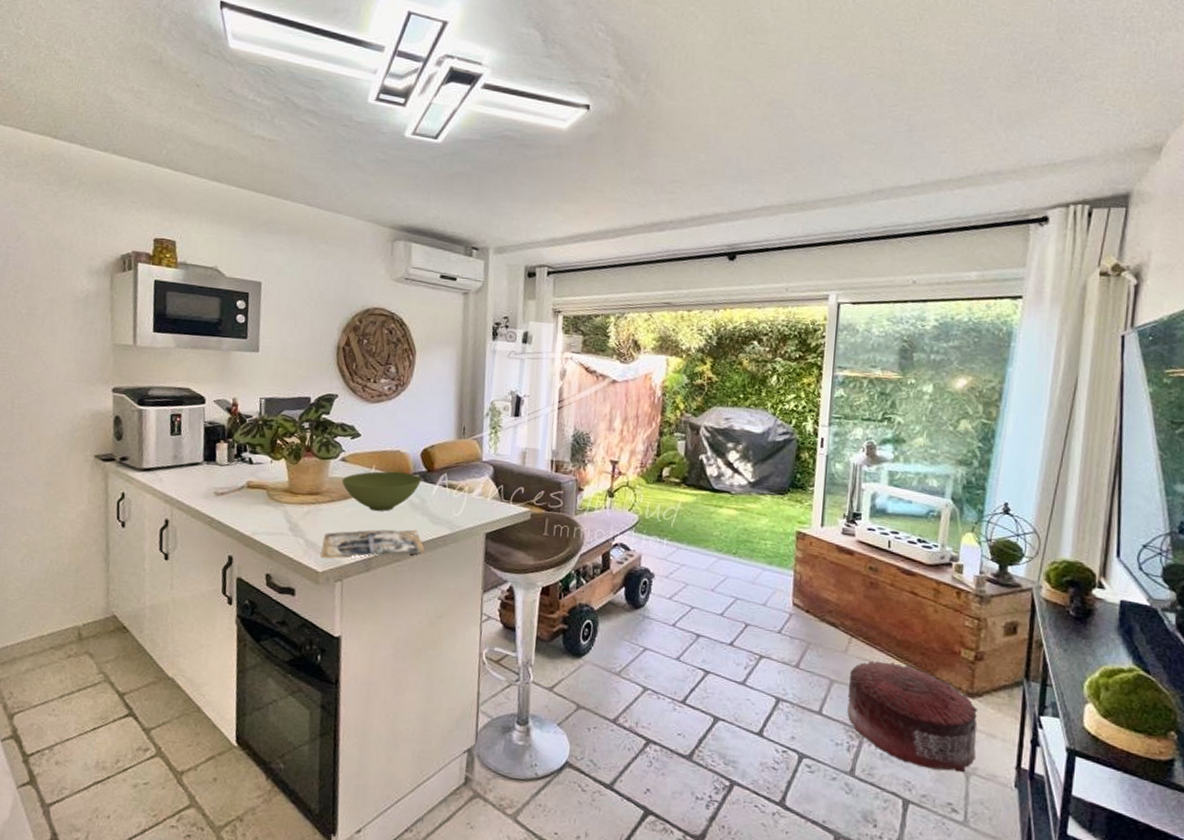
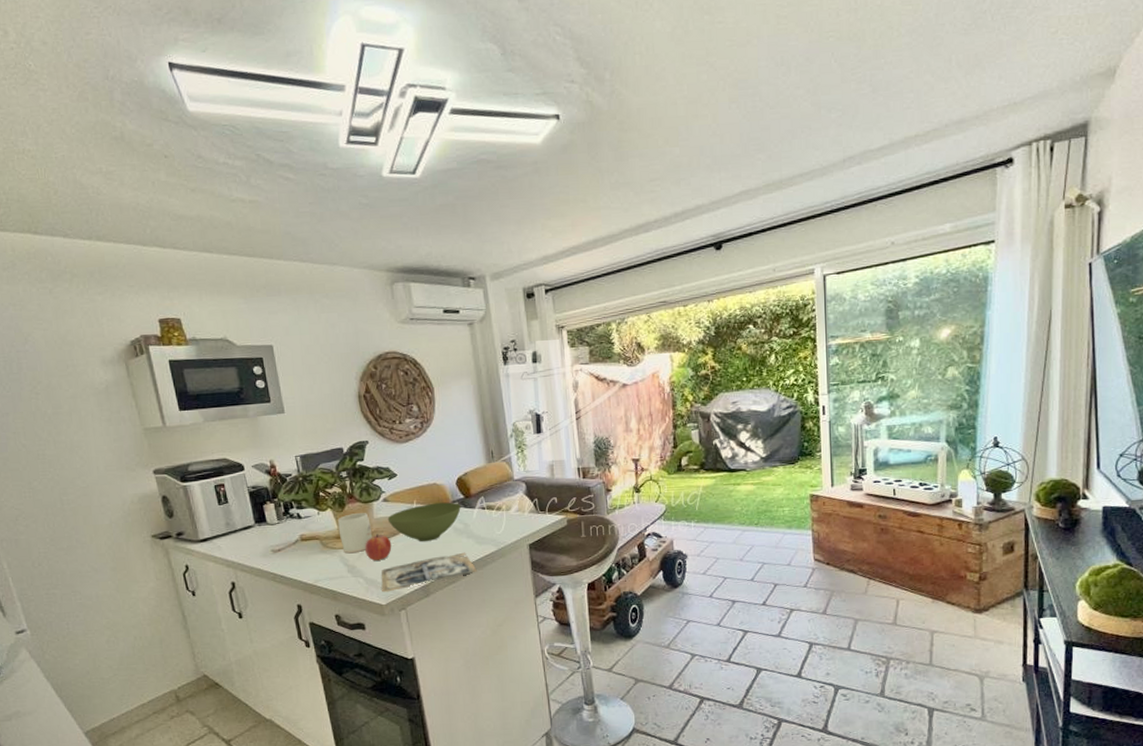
mug: none [288,468,324,511] -> present [338,513,373,554]
fruit: none [311,494,341,523] -> present [364,534,392,561]
pouf: present [847,660,979,773] -> none [871,594,987,679]

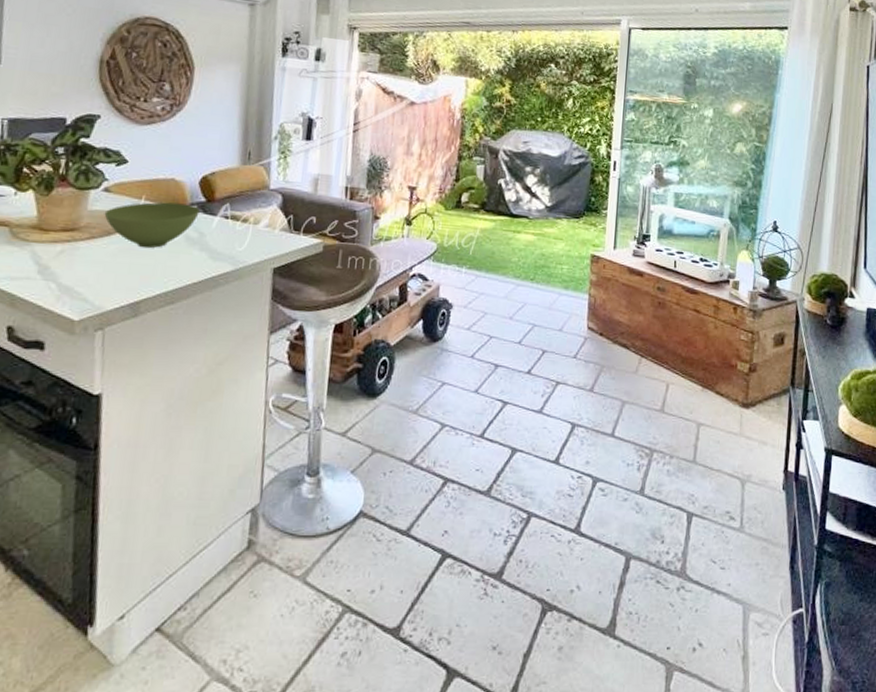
mug: present [338,513,373,554] -> none [36,200,82,250]
fruit: present [364,534,392,561] -> none [65,230,103,264]
magazine: present [381,552,477,593] -> none [77,267,205,306]

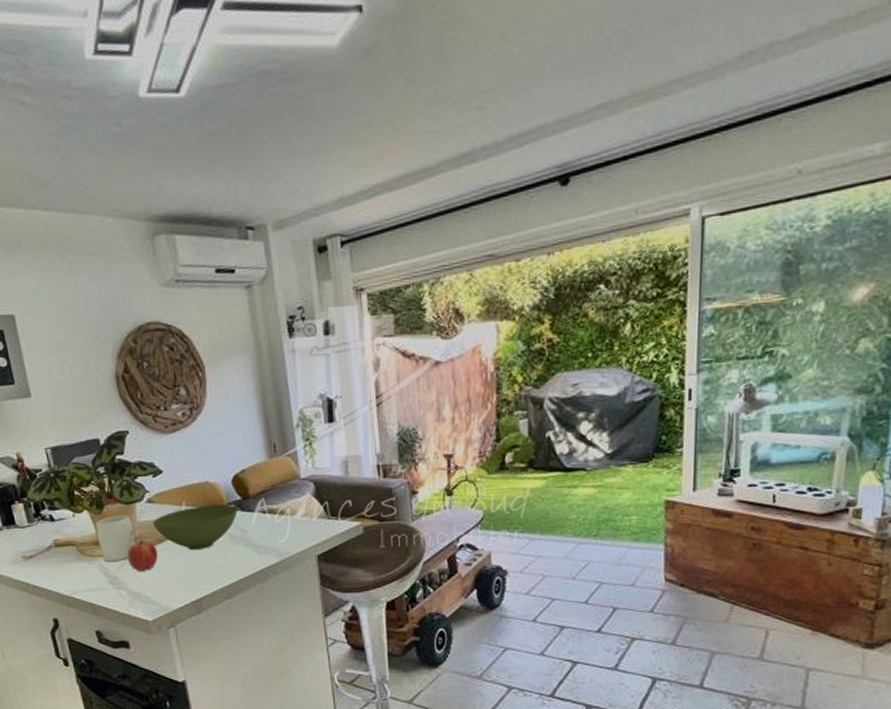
mug: none [36,200,82,250] -> present [95,515,136,562]
fruit: none [65,230,103,264] -> present [126,540,158,571]

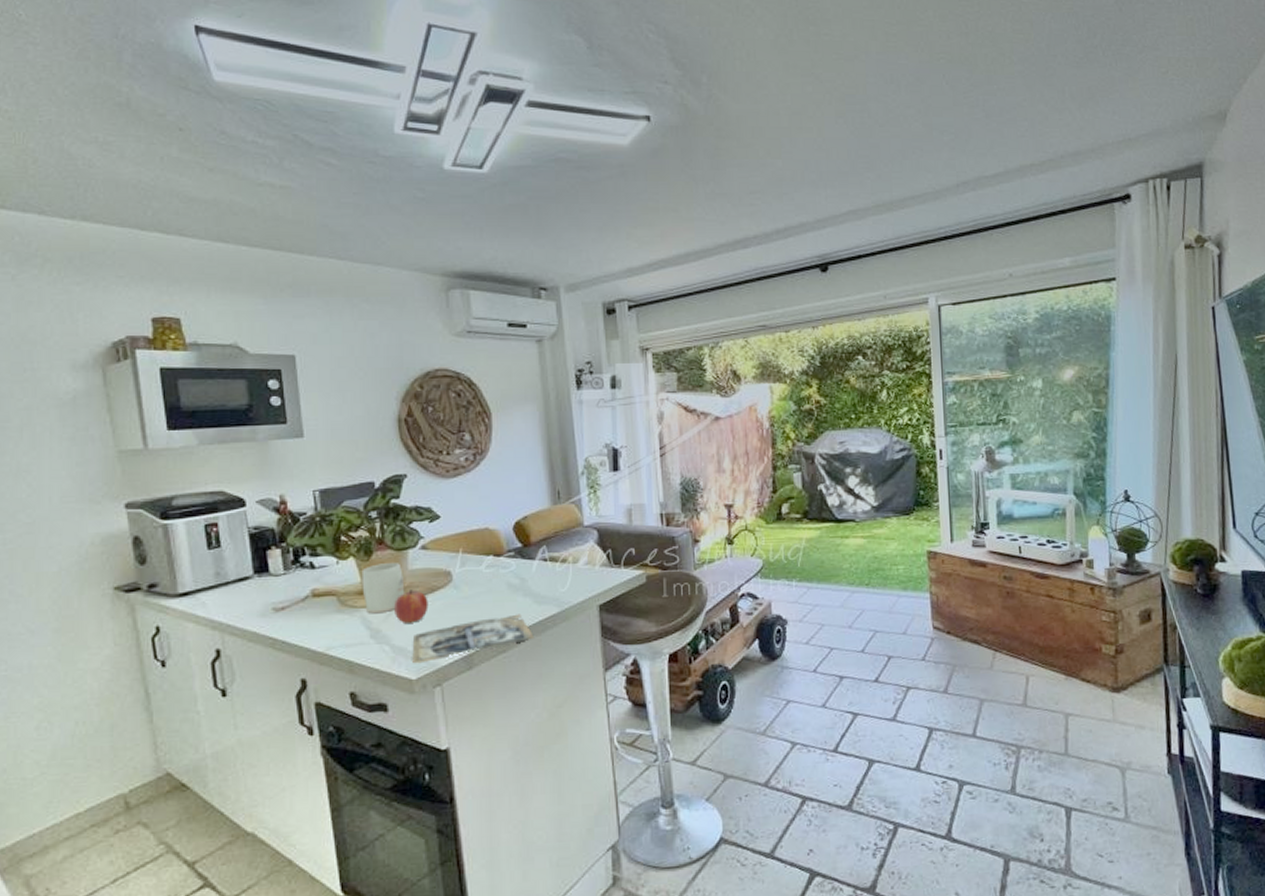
magazine: none [146,563,257,607] -> present [412,614,534,664]
bowl: present [152,504,238,550] -> none [425,551,517,600]

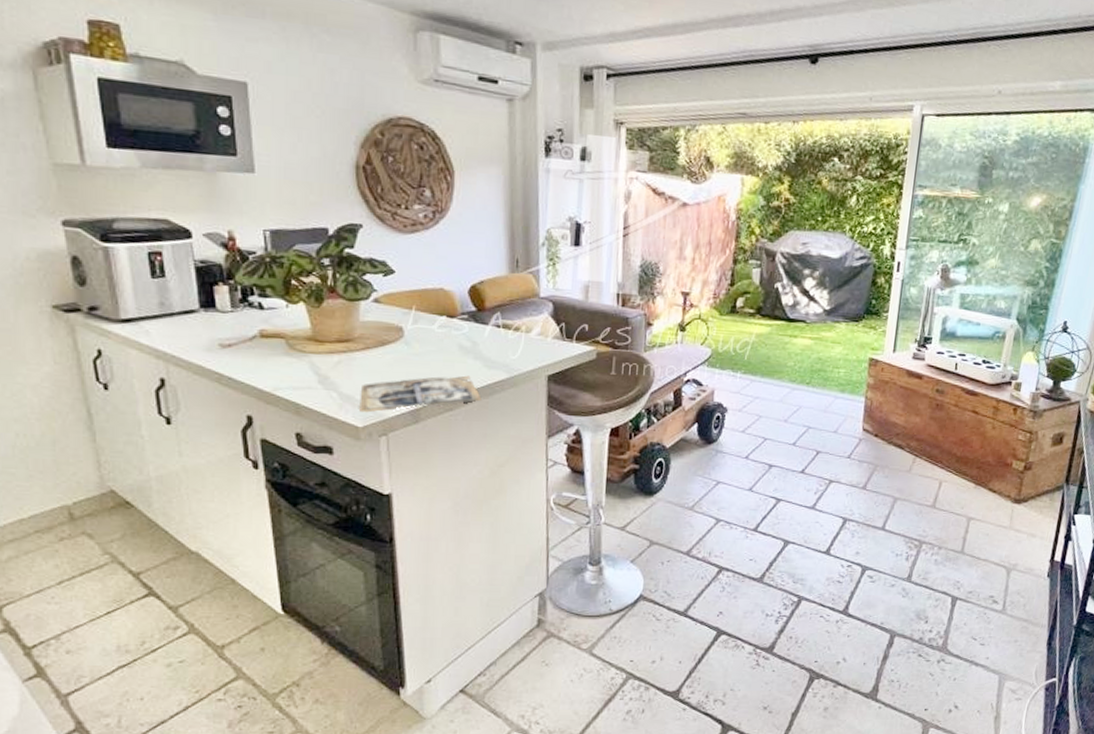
mug: present [361,563,405,614] -> none [311,312,356,361]
fruit: present [393,590,429,623] -> none [342,341,378,373]

